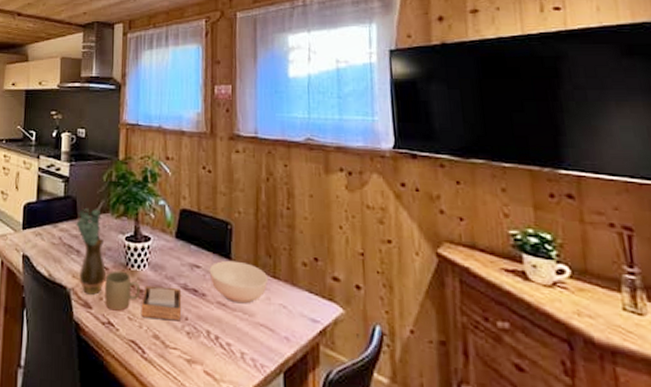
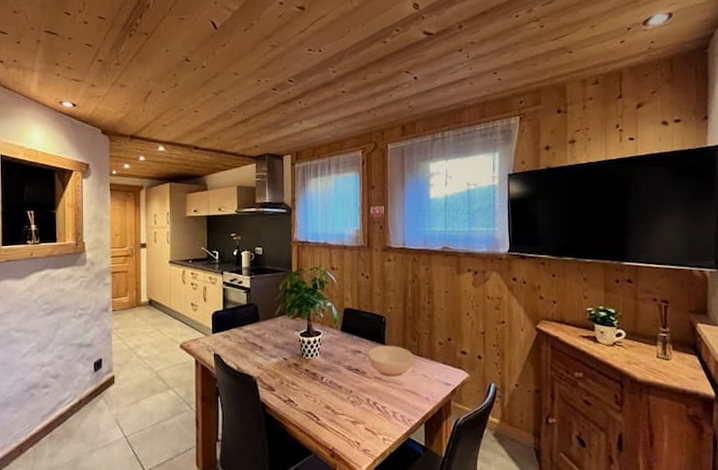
vase: present [76,206,106,295] -> none [258,311,285,380]
mug: present [105,270,141,311] -> none [285,360,314,391]
napkin holder: present [141,285,182,321] -> none [315,369,347,394]

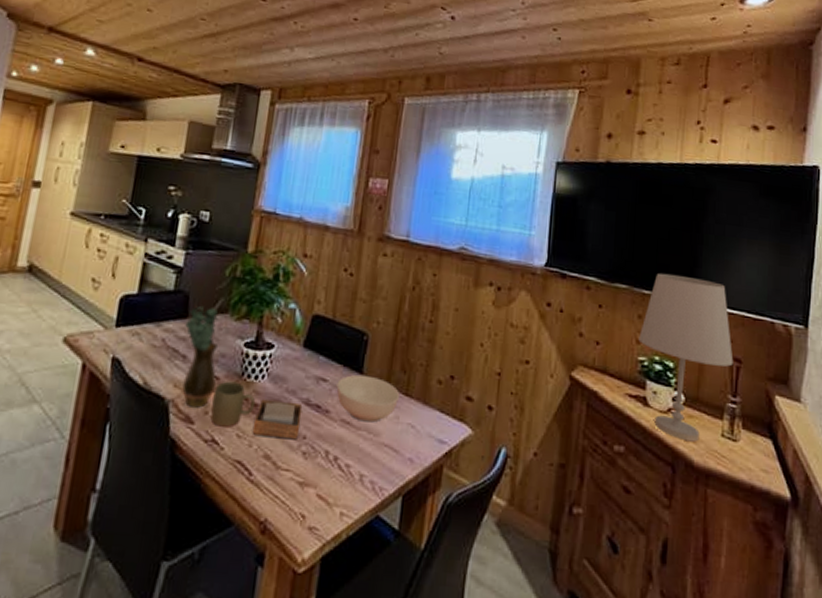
vase: none [258,311,285,380] -> present [182,303,219,408]
mug: none [285,360,314,391] -> present [210,381,256,427]
napkin holder: none [315,369,347,394] -> present [252,399,303,440]
table lamp: none [585,244,662,364] -> present [638,273,734,442]

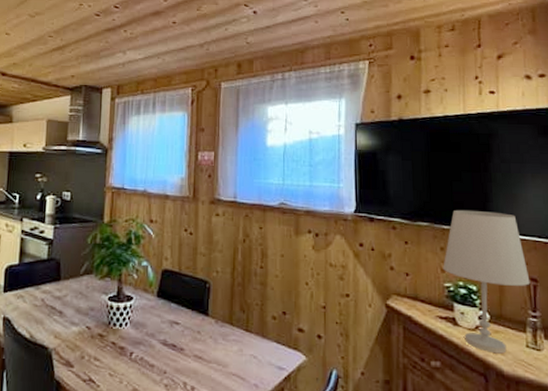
vase: present [182,303,219,408] -> none [59,268,88,354]
mug: present [210,381,256,427] -> none [86,330,122,368]
napkin holder: present [252,399,303,440] -> none [121,343,161,375]
bowl: present [336,374,400,423] -> none [187,316,242,356]

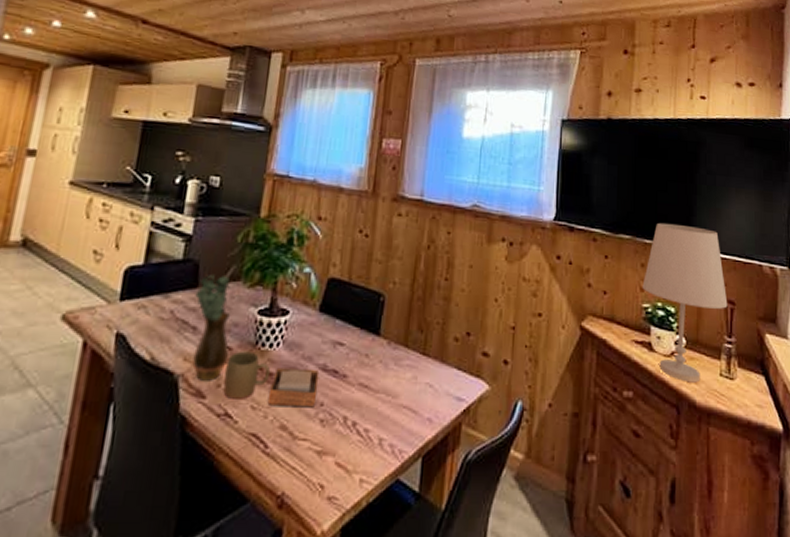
vase: none [59,268,88,354] -> present [192,271,231,381]
mug: none [86,330,122,368] -> present [223,351,271,399]
napkin holder: none [121,343,161,375] -> present [267,367,320,408]

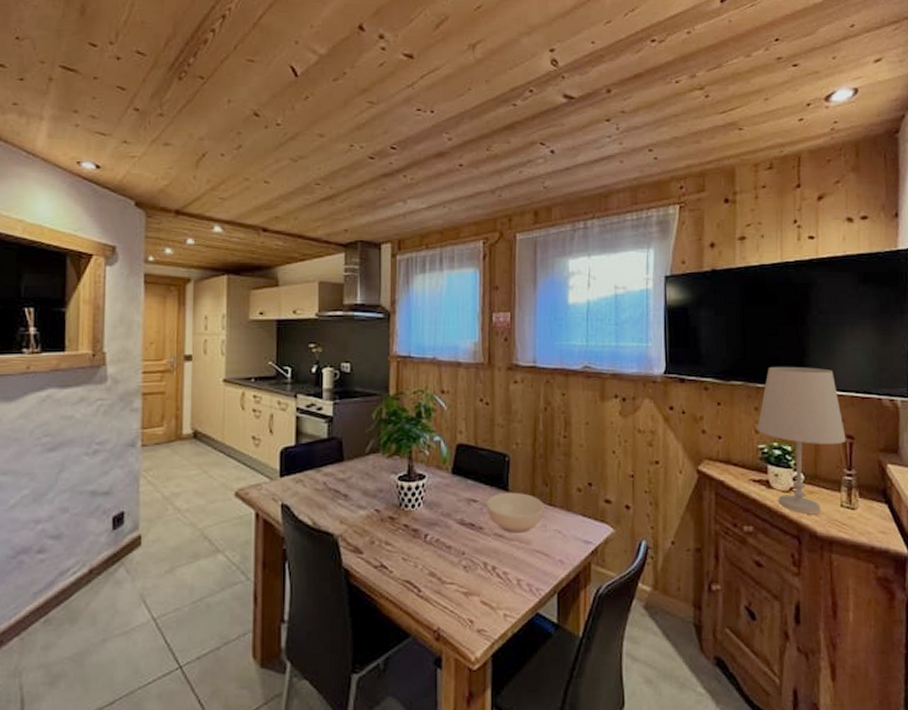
vase: present [192,271,231,381] -> none [342,447,377,539]
mug: present [223,351,271,399] -> none [377,512,416,553]
napkin holder: present [267,367,320,408] -> none [416,524,458,557]
bowl: none [353,336,418,385] -> present [486,492,545,533]

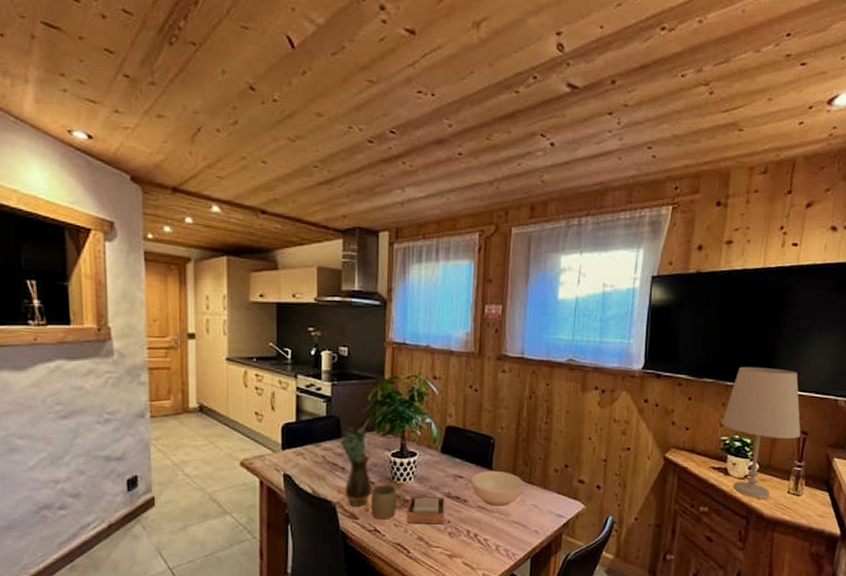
vase: none [342,447,377,539] -> present [340,425,372,507]
mug: none [377,512,416,553] -> present [371,484,407,519]
napkin holder: none [416,524,458,557] -> present [406,496,445,524]

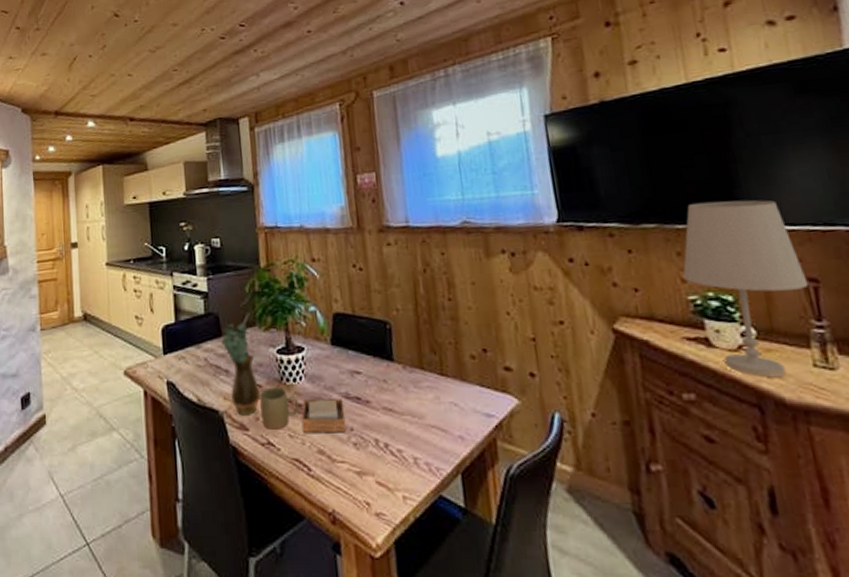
bowl: present [471,470,524,506] -> none [371,361,436,407]

